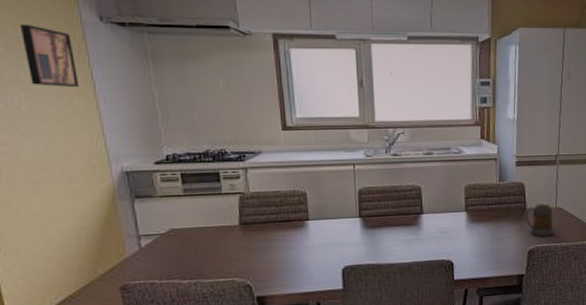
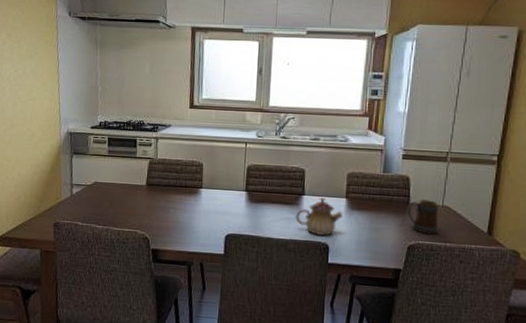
wall art: present [19,25,80,88] -> none [17,18,49,66]
teapot: none [416,213,465,254] -> present [295,197,343,237]

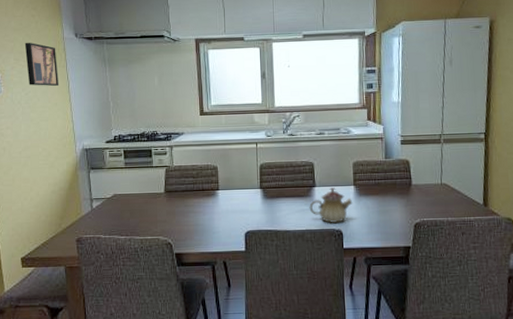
wall art: none [17,18,49,66] -> present [24,43,59,87]
mug: present [408,198,439,235] -> none [411,179,440,212]

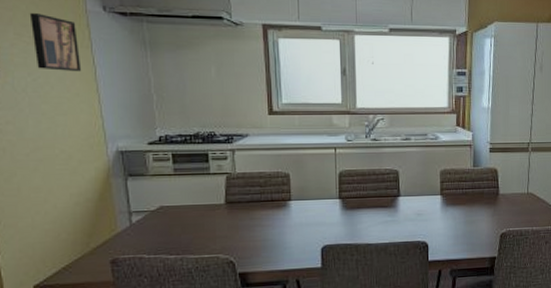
teapot: present [309,187,353,224] -> none [393,196,439,236]

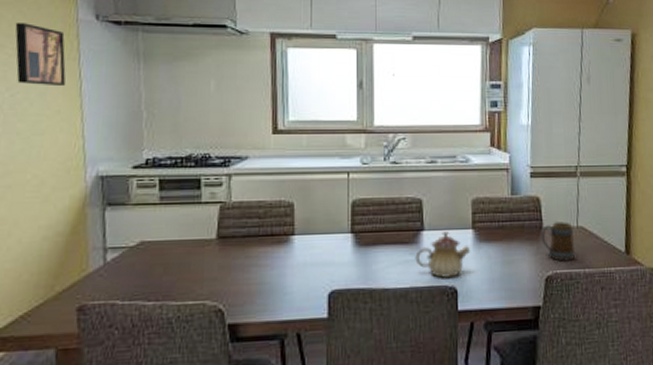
teapot: none [393,196,439,236] -> present [415,230,471,279]
mug: none [498,188,526,221] -> present [541,220,576,261]

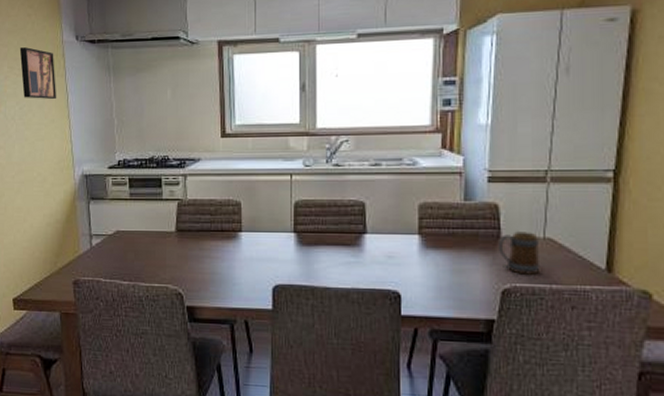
teapot: present [415,230,471,279] -> none [357,234,417,283]

